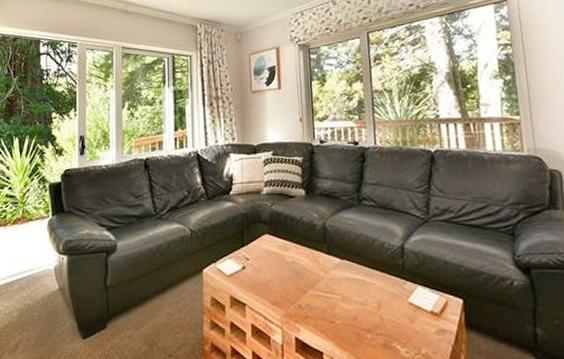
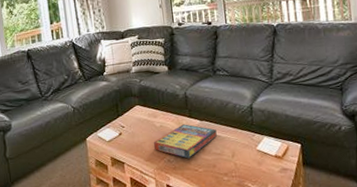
game compilation box: none [282,262,360,306] -> present [153,124,217,159]

